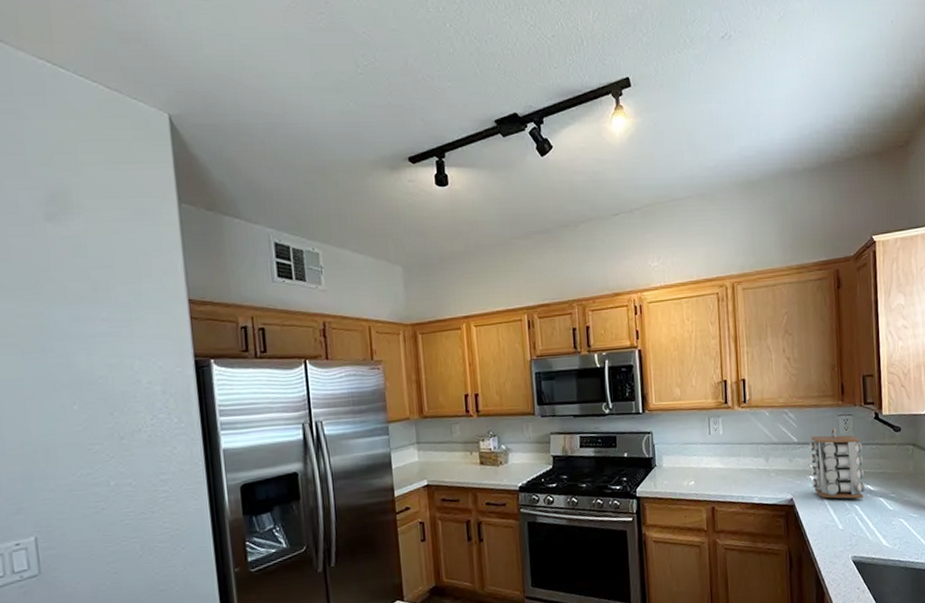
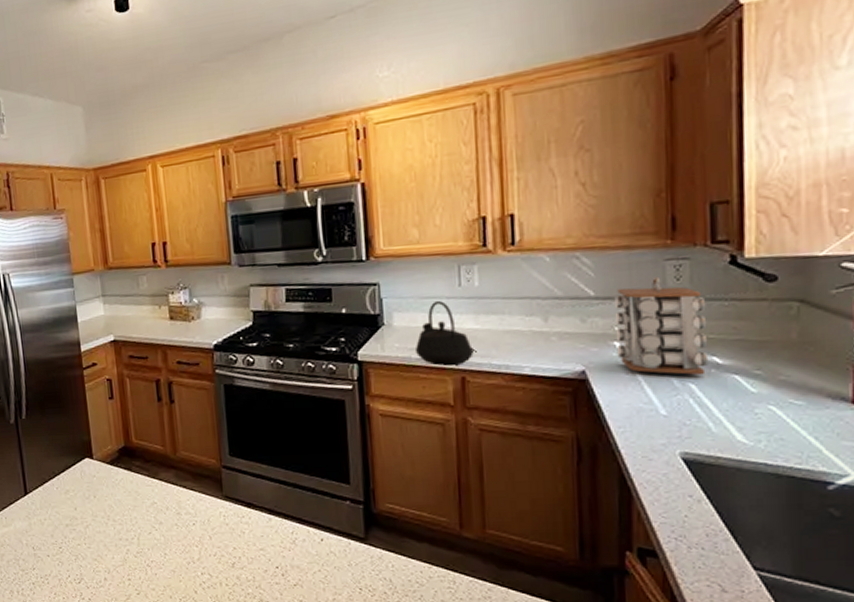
kettle: none [678,445,720,499] -> present [414,300,474,367]

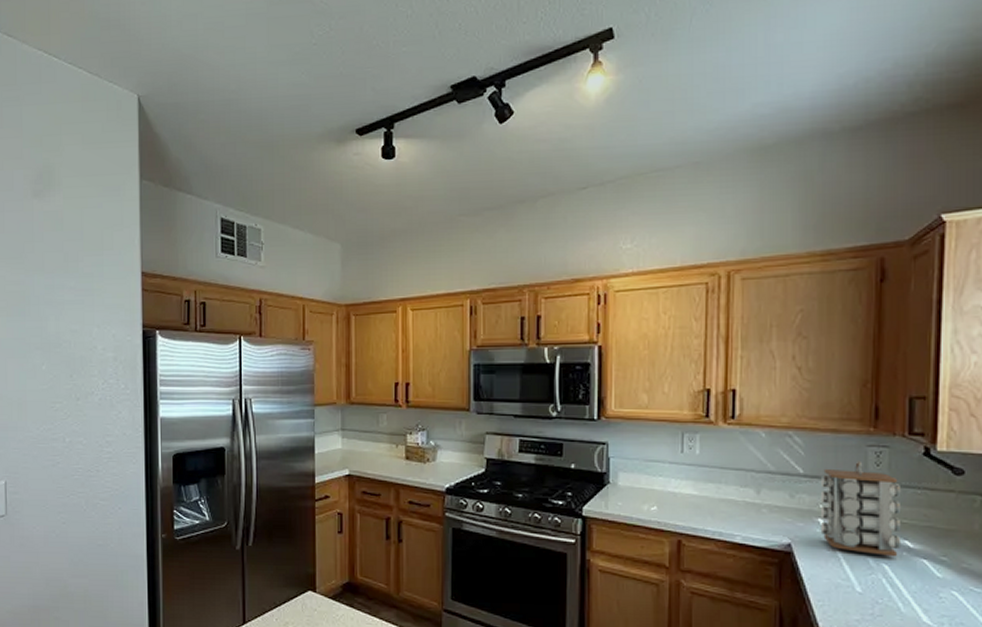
kettle: present [414,300,474,367] -> none [636,464,690,529]

